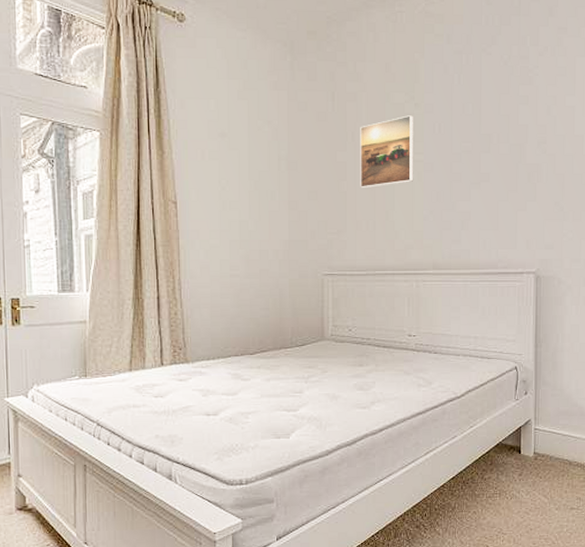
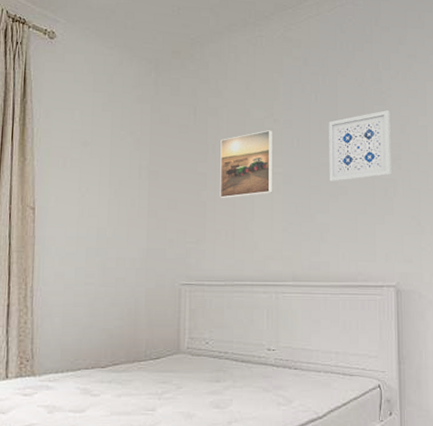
wall art: none [471,90,537,169] -> present [329,110,392,182]

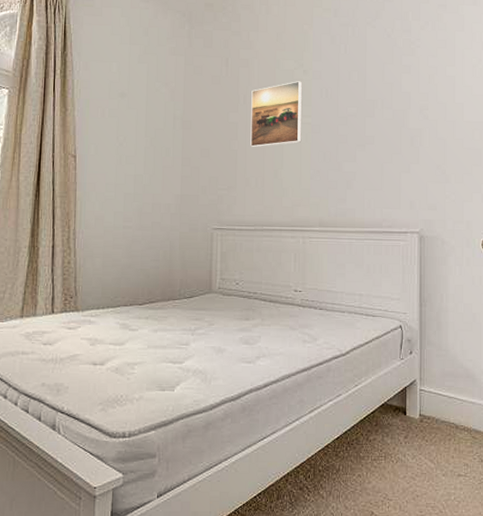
wall art: present [329,110,392,182] -> none [357,61,419,132]

